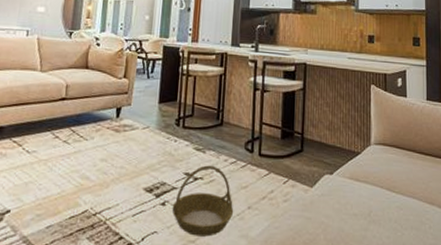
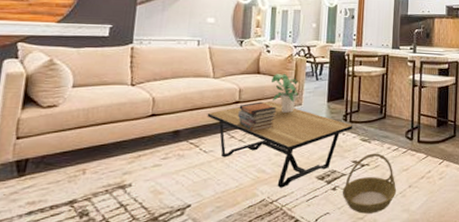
coffee table: none [31,99,186,199] -> present [207,101,353,188]
book stack: none [63,99,105,133] -> present [238,101,277,132]
potted plant: none [100,69,129,113] -> present [272,73,299,113]

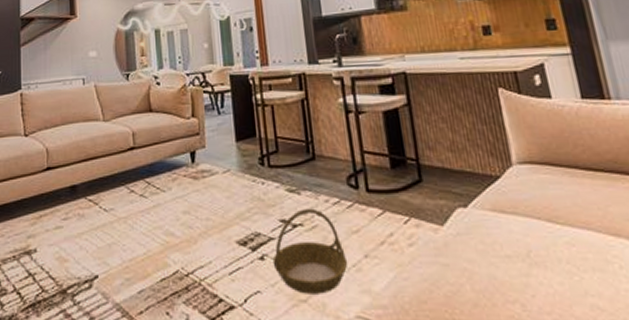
coffee table: present [207,101,353,188] -> none [102,145,274,256]
book stack: present [238,101,277,132] -> none [135,146,178,185]
potted plant: present [272,73,299,113] -> none [166,108,200,158]

